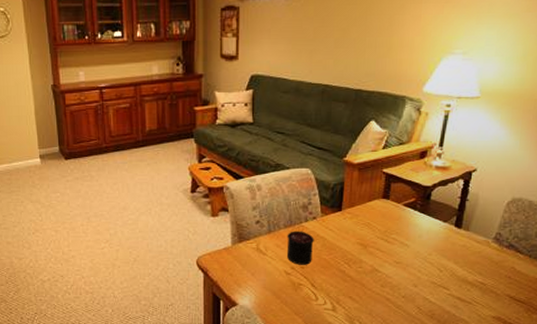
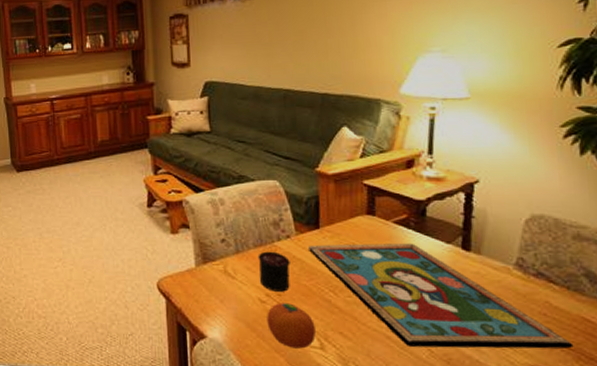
fruit: none [290,274,330,311] -> present [267,303,316,349]
framed painting: none [331,222,526,306] -> present [309,243,574,349]

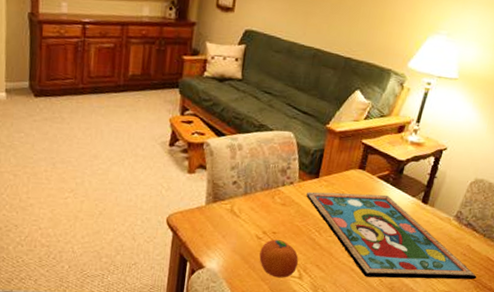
candle: present [258,251,290,292] -> none [260,194,289,230]

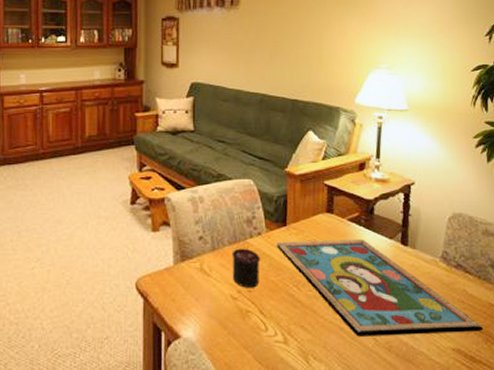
fruit: present [259,239,299,278] -> none [238,299,280,344]
candle: none [260,194,289,230] -> present [232,248,260,288]

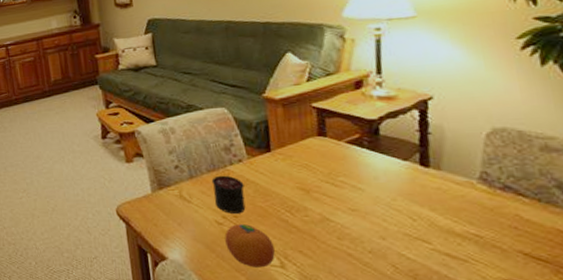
fruit: none [238,299,280,344] -> present [224,224,275,268]
framed painting: present [277,239,484,336] -> none [261,161,551,264]

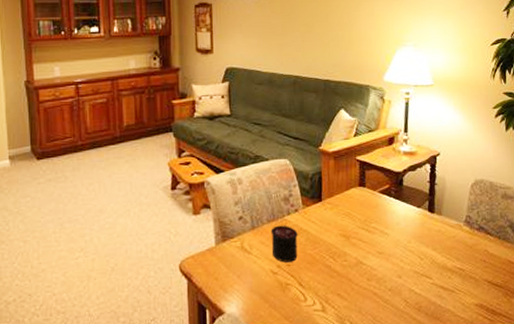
fruit: present [224,224,275,268] -> none [278,272,318,314]

